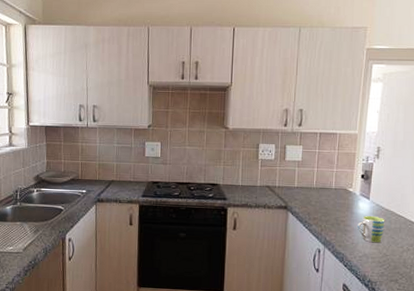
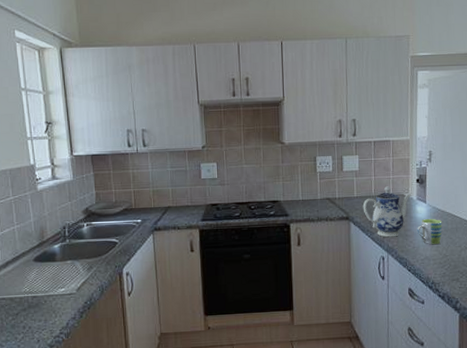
teapot: none [302,179,354,231] -> present [362,186,411,238]

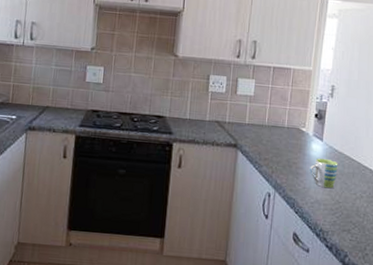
teapot: present [362,186,411,238] -> none [253,117,307,174]

